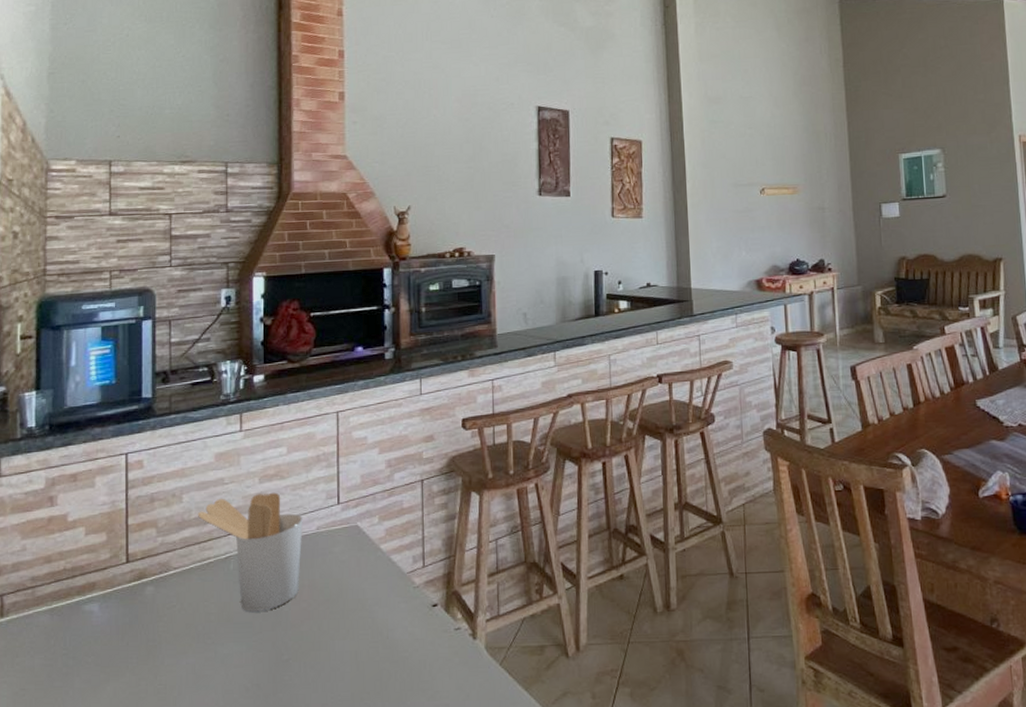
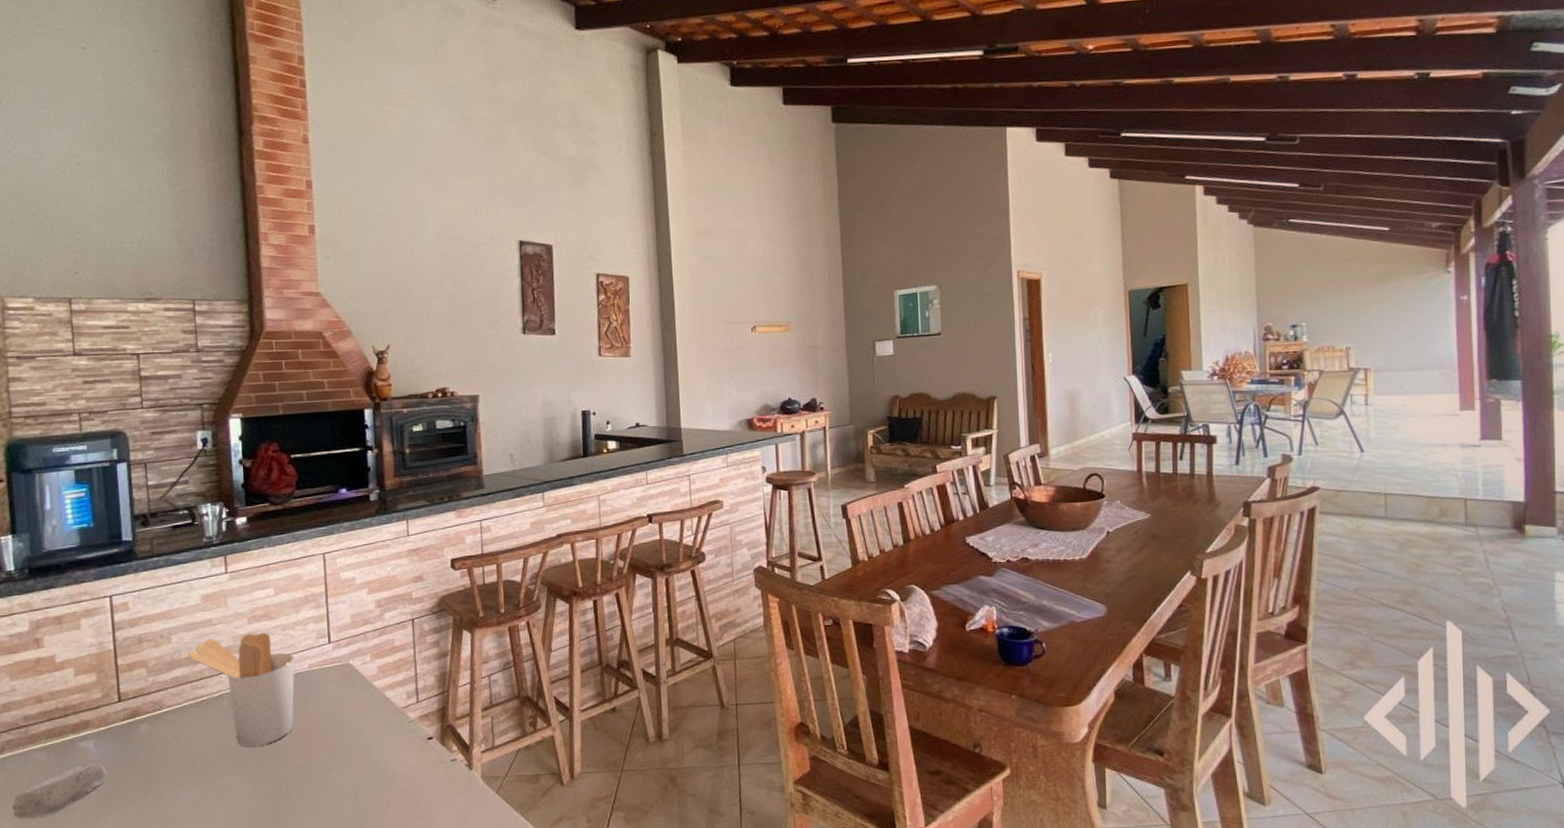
soap bar: none [11,627,109,685] -> present [12,763,107,818]

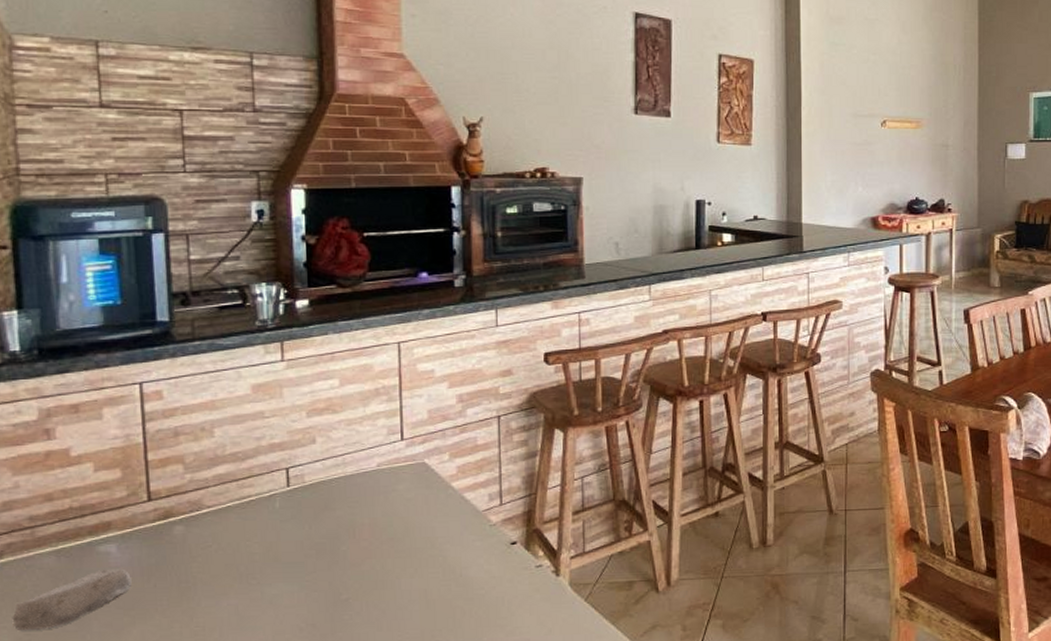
utensil holder: present [187,632,295,746] -> none [232,427,361,551]

